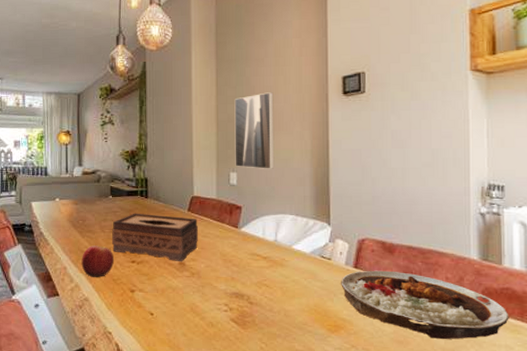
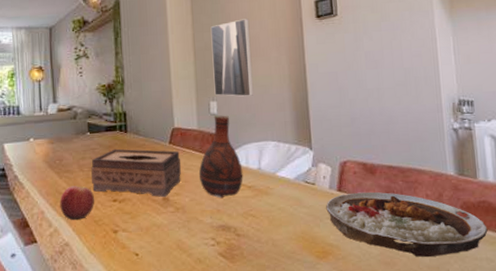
vase: none [216,185,259,285] -> present [199,114,243,218]

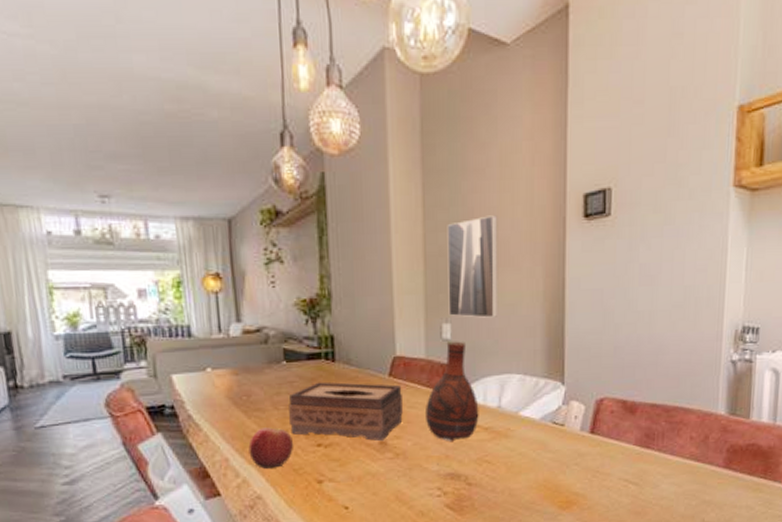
plate: present [326,191,488,257] -> none [575,433,753,506]

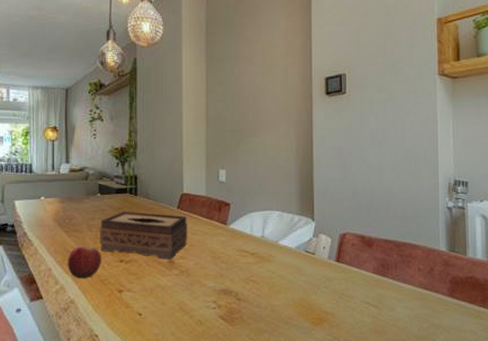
vase: present [426,340,479,465] -> none [205,182,247,282]
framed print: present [447,215,498,318] -> none [224,91,262,166]

